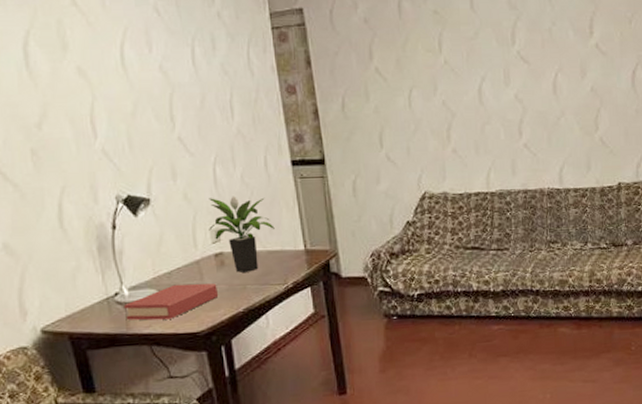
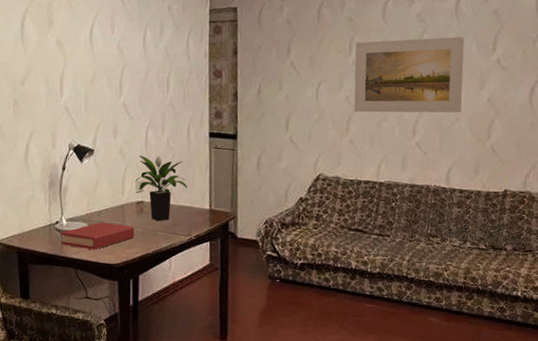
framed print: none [445,21,566,117] -> present [353,36,465,113]

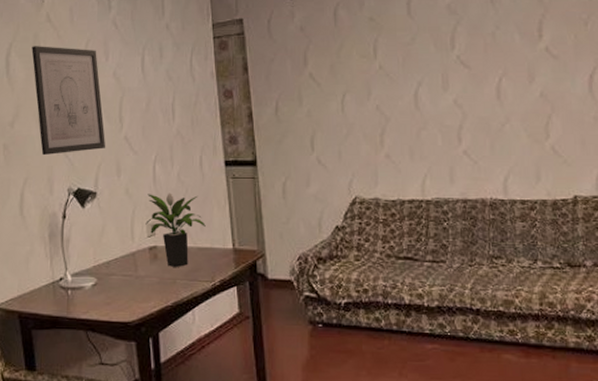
wall art: none [45,13,106,113] -> present [31,46,105,156]
hardback book: present [61,222,135,250] -> none [66,274,151,307]
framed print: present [353,36,465,113] -> none [380,25,512,122]

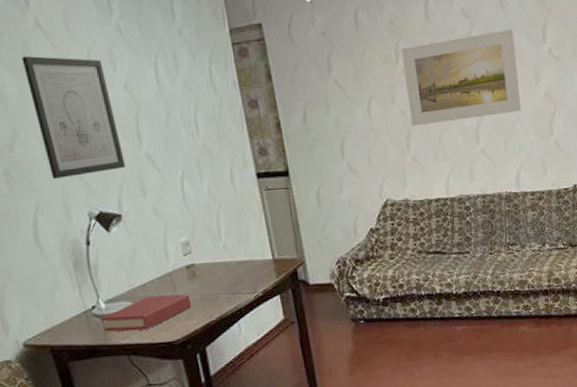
hardback book: none [66,274,151,307] -> present [101,294,192,332]
potted plant: present [146,193,206,267] -> none [178,209,243,283]
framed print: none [380,25,512,122] -> present [401,28,522,126]

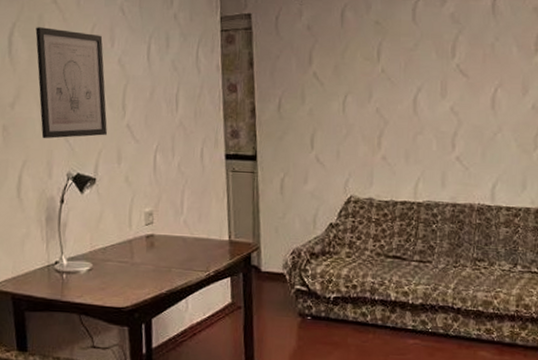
hardback book: present [101,294,192,332] -> none [61,260,146,292]
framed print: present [401,28,522,126] -> none [384,37,505,126]

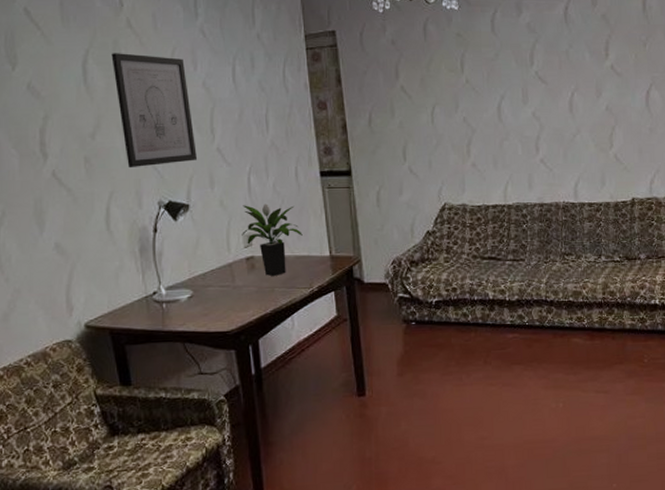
potted plant: none [144,182,203,256] -> present [242,203,303,276]

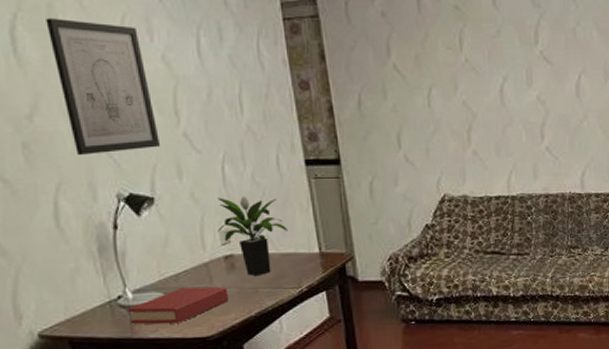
hardback book: none [161,285,249,319] -> present [127,287,230,325]

